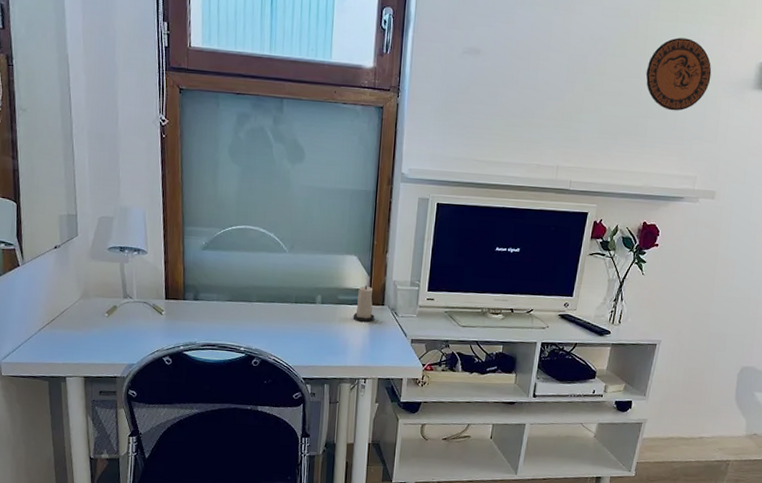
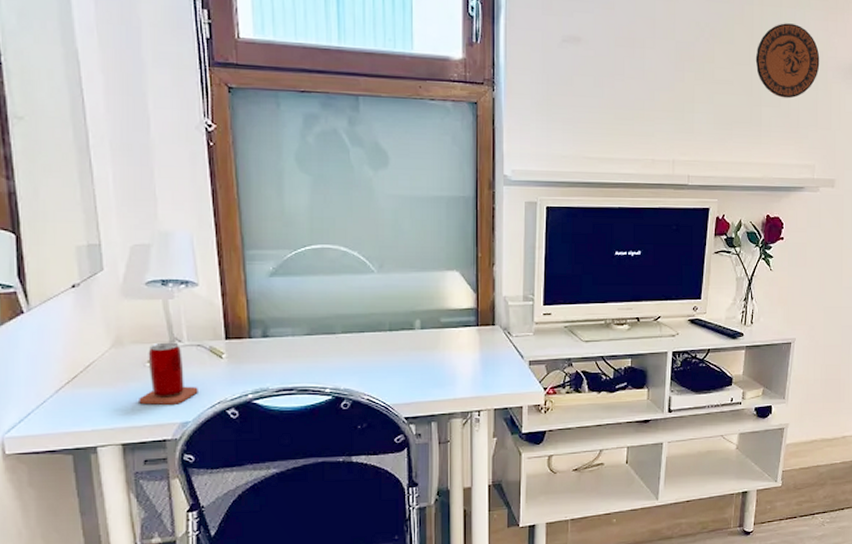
beer can: none [98,297,143,349] -> present [139,342,198,405]
candle: present [353,284,375,322] -> none [459,303,485,345]

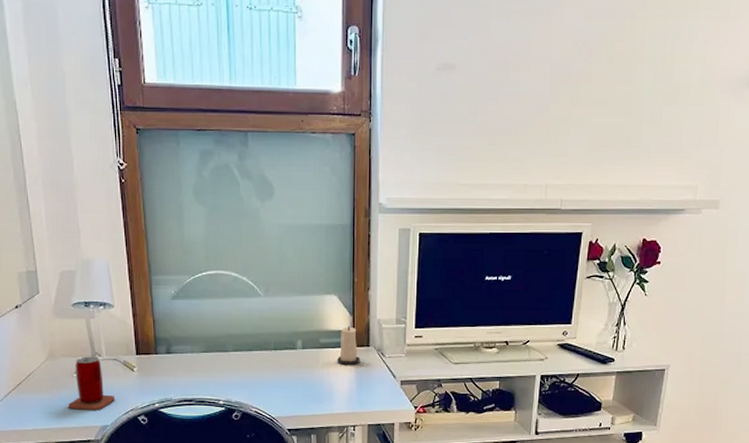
candle: none [459,303,485,345] -> present [337,325,360,365]
decorative plate: present [755,23,820,99] -> none [636,37,707,117]

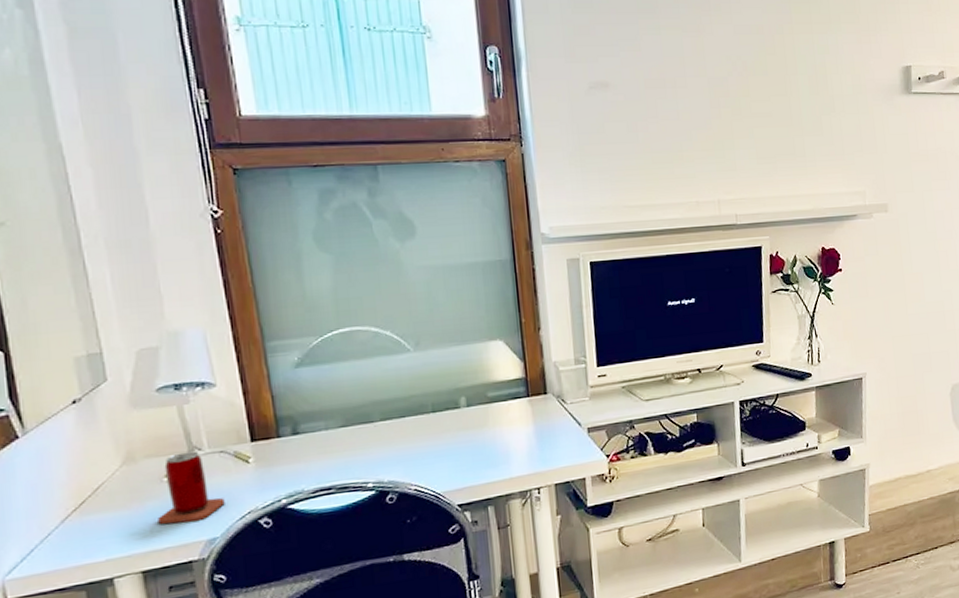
candle: present [337,325,360,365] -> none [510,372,538,419]

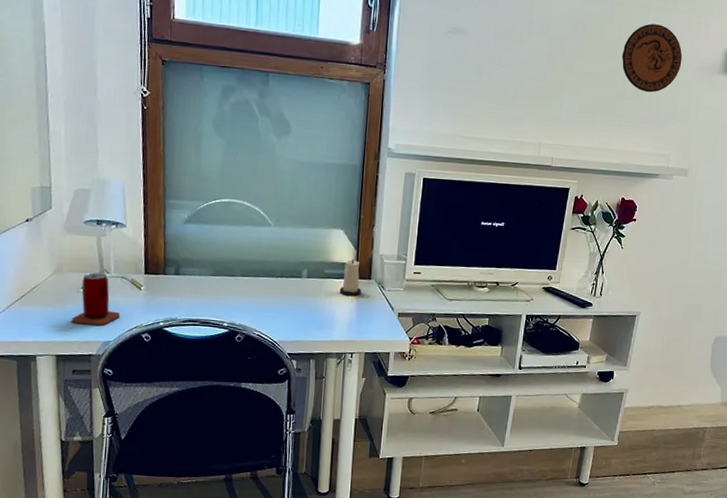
candle: none [510,372,538,419] -> present [339,258,362,296]
decorative plate: none [791,49,858,126] -> present [621,23,682,93]

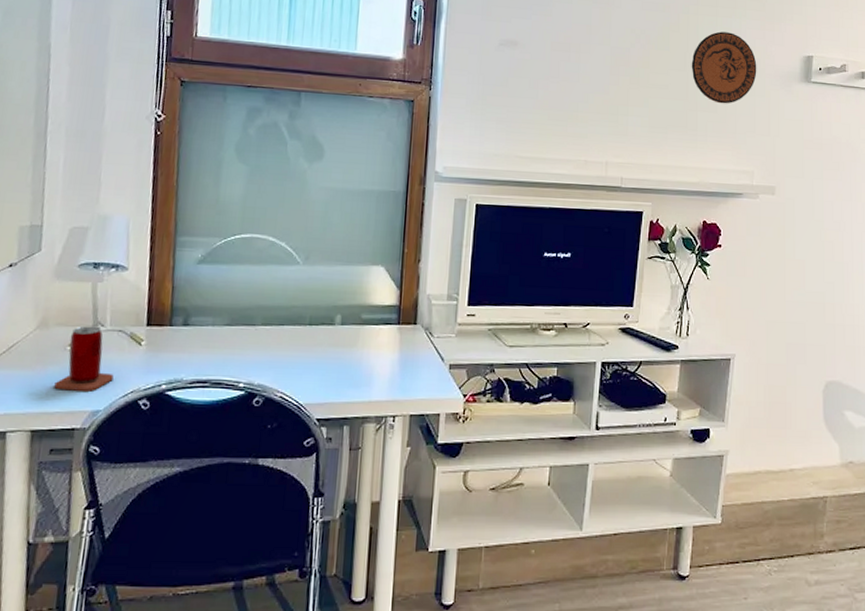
candle: present [339,258,362,296] -> none [379,300,406,345]

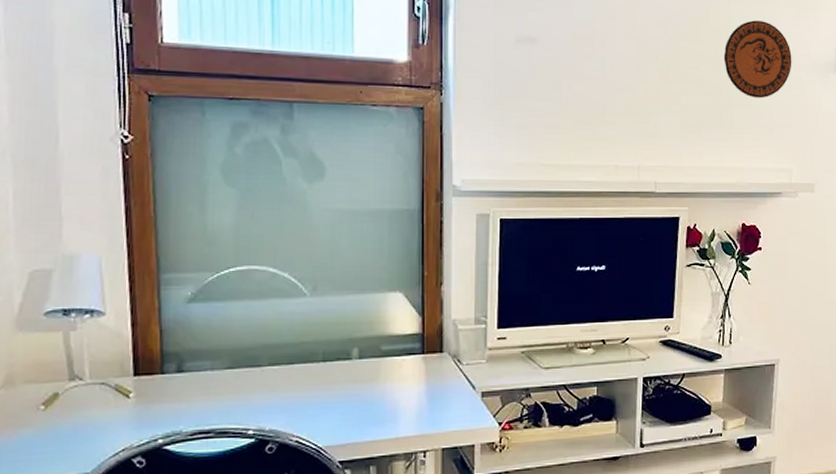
beer can: present [54,326,114,391] -> none [29,380,100,455]

